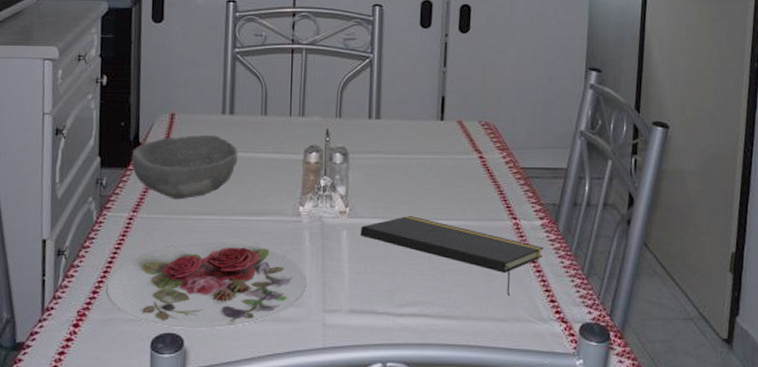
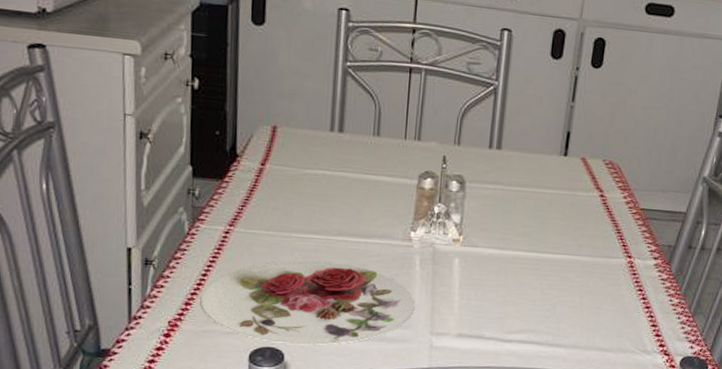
bowl: present [131,135,238,200] -> none [227,150,347,217]
notepad: present [360,215,543,297] -> none [473,247,654,329]

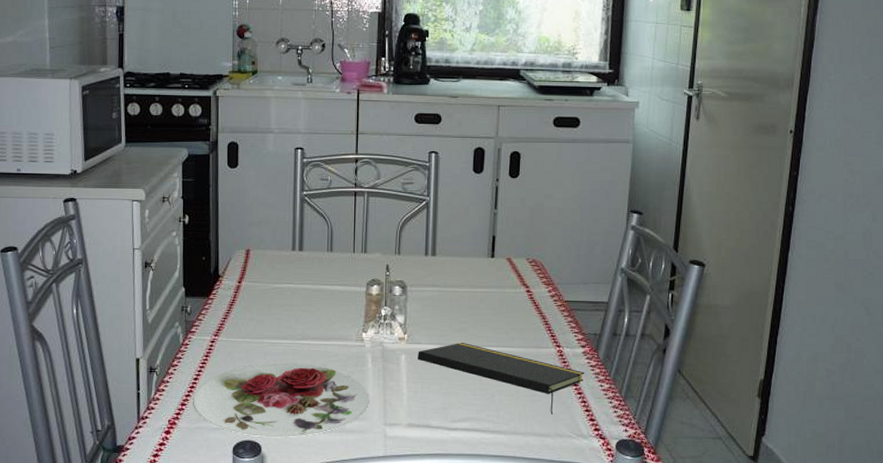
notepad: none [473,247,654,329] -> present [418,342,584,415]

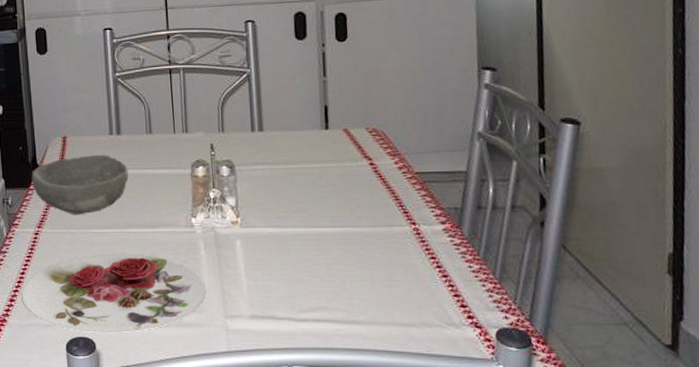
bowl: none [212,269,307,326] -> present [31,155,129,215]
notepad: present [418,342,584,415] -> none [254,223,448,302]

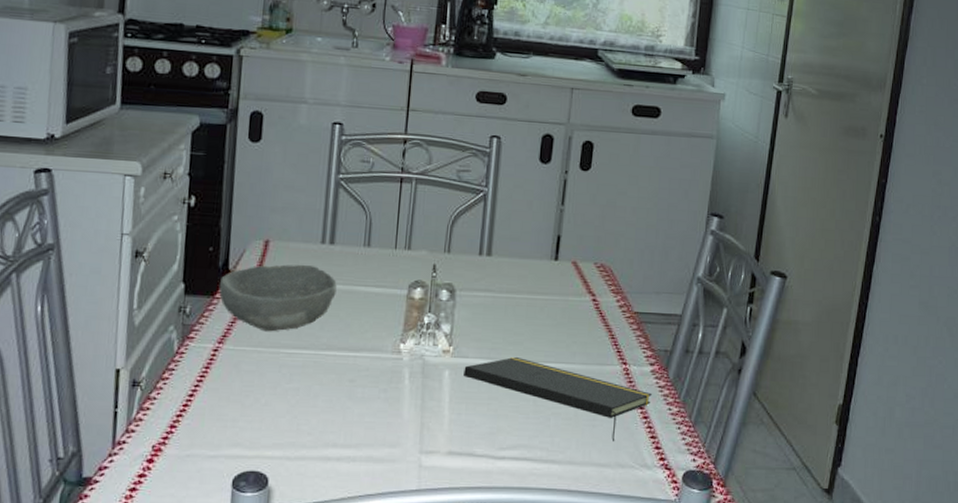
plate: present [21,252,206,334] -> none [185,376,404,468]
notepad: none [254,223,448,302] -> present [463,356,652,442]

